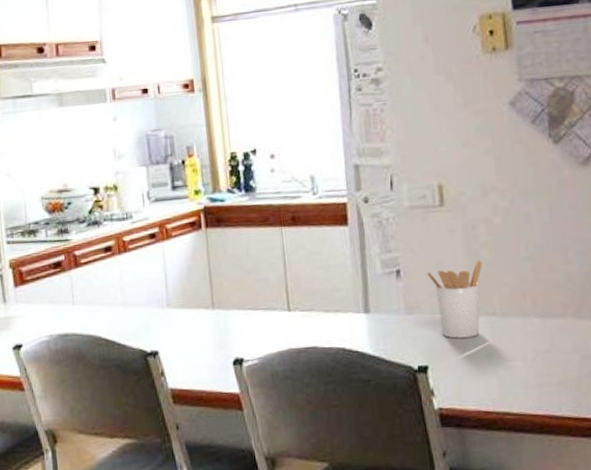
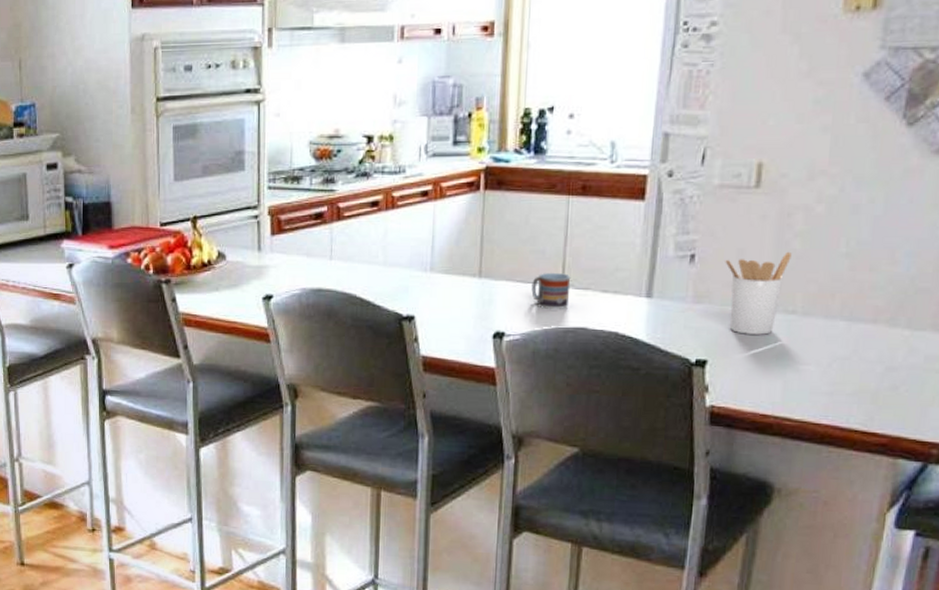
cup: none [261,298,297,333] -> present [531,273,571,310]

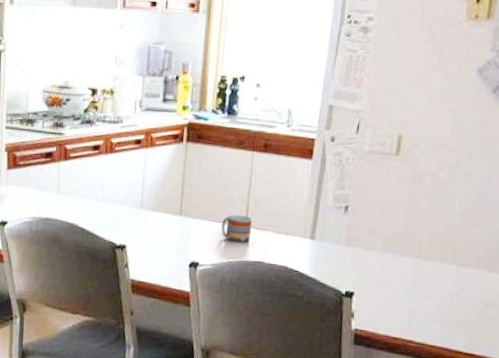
utensil holder: present [725,251,792,335] -> none [370,207,420,274]

